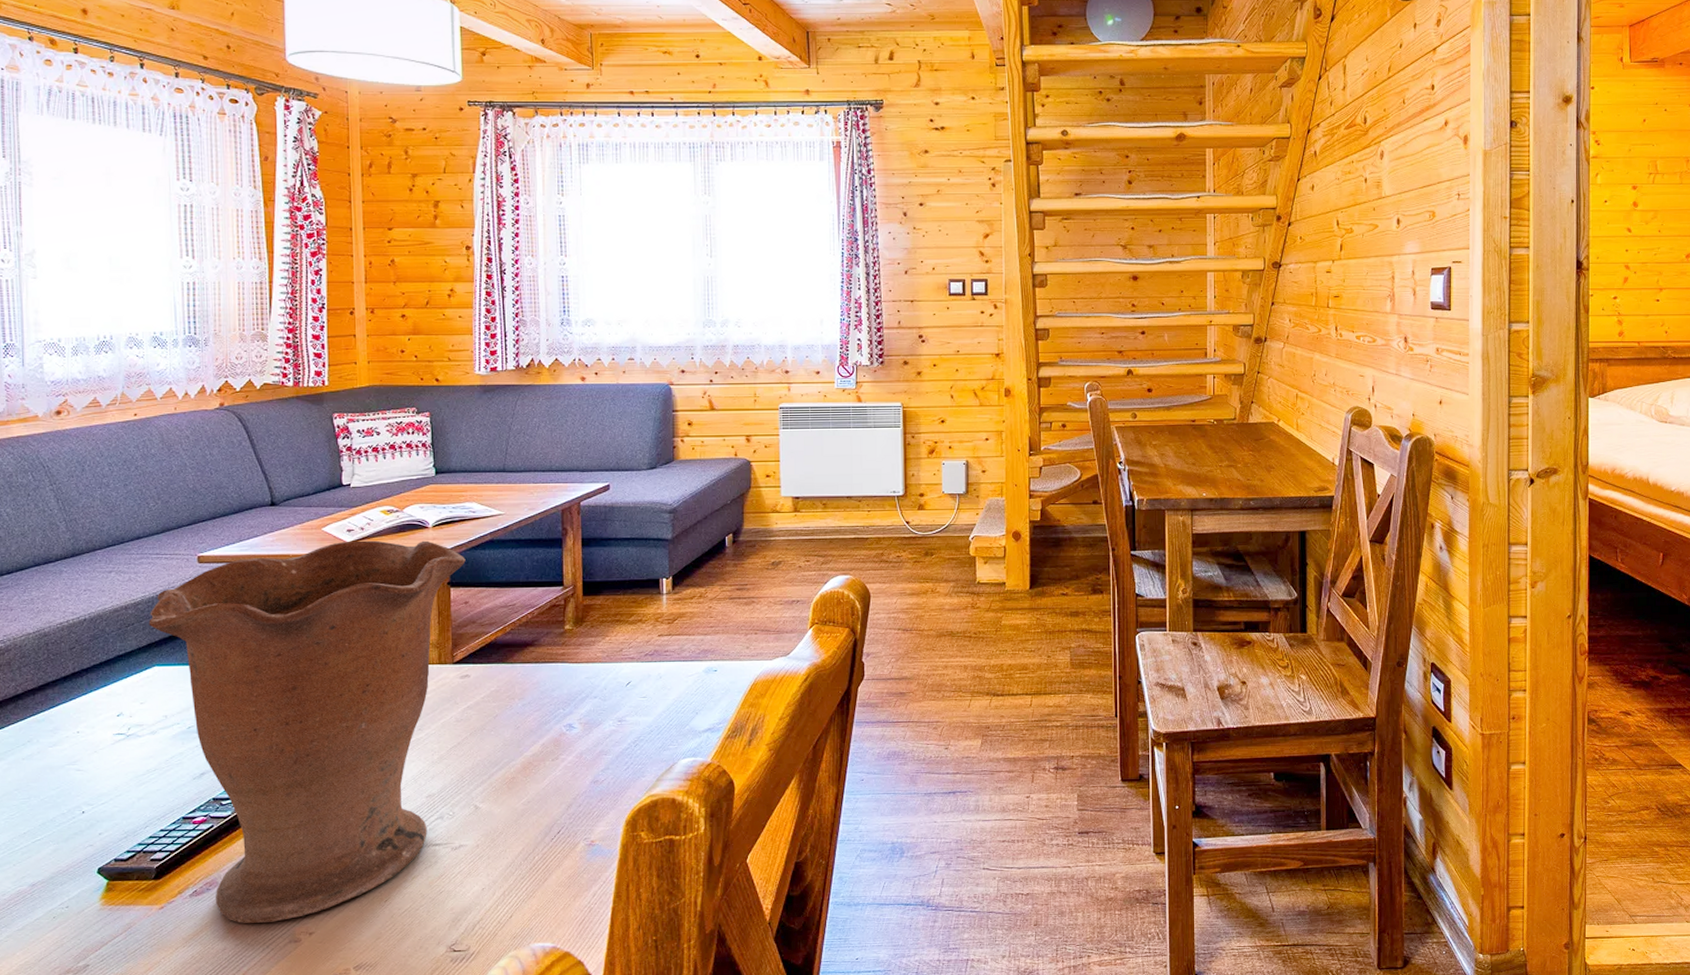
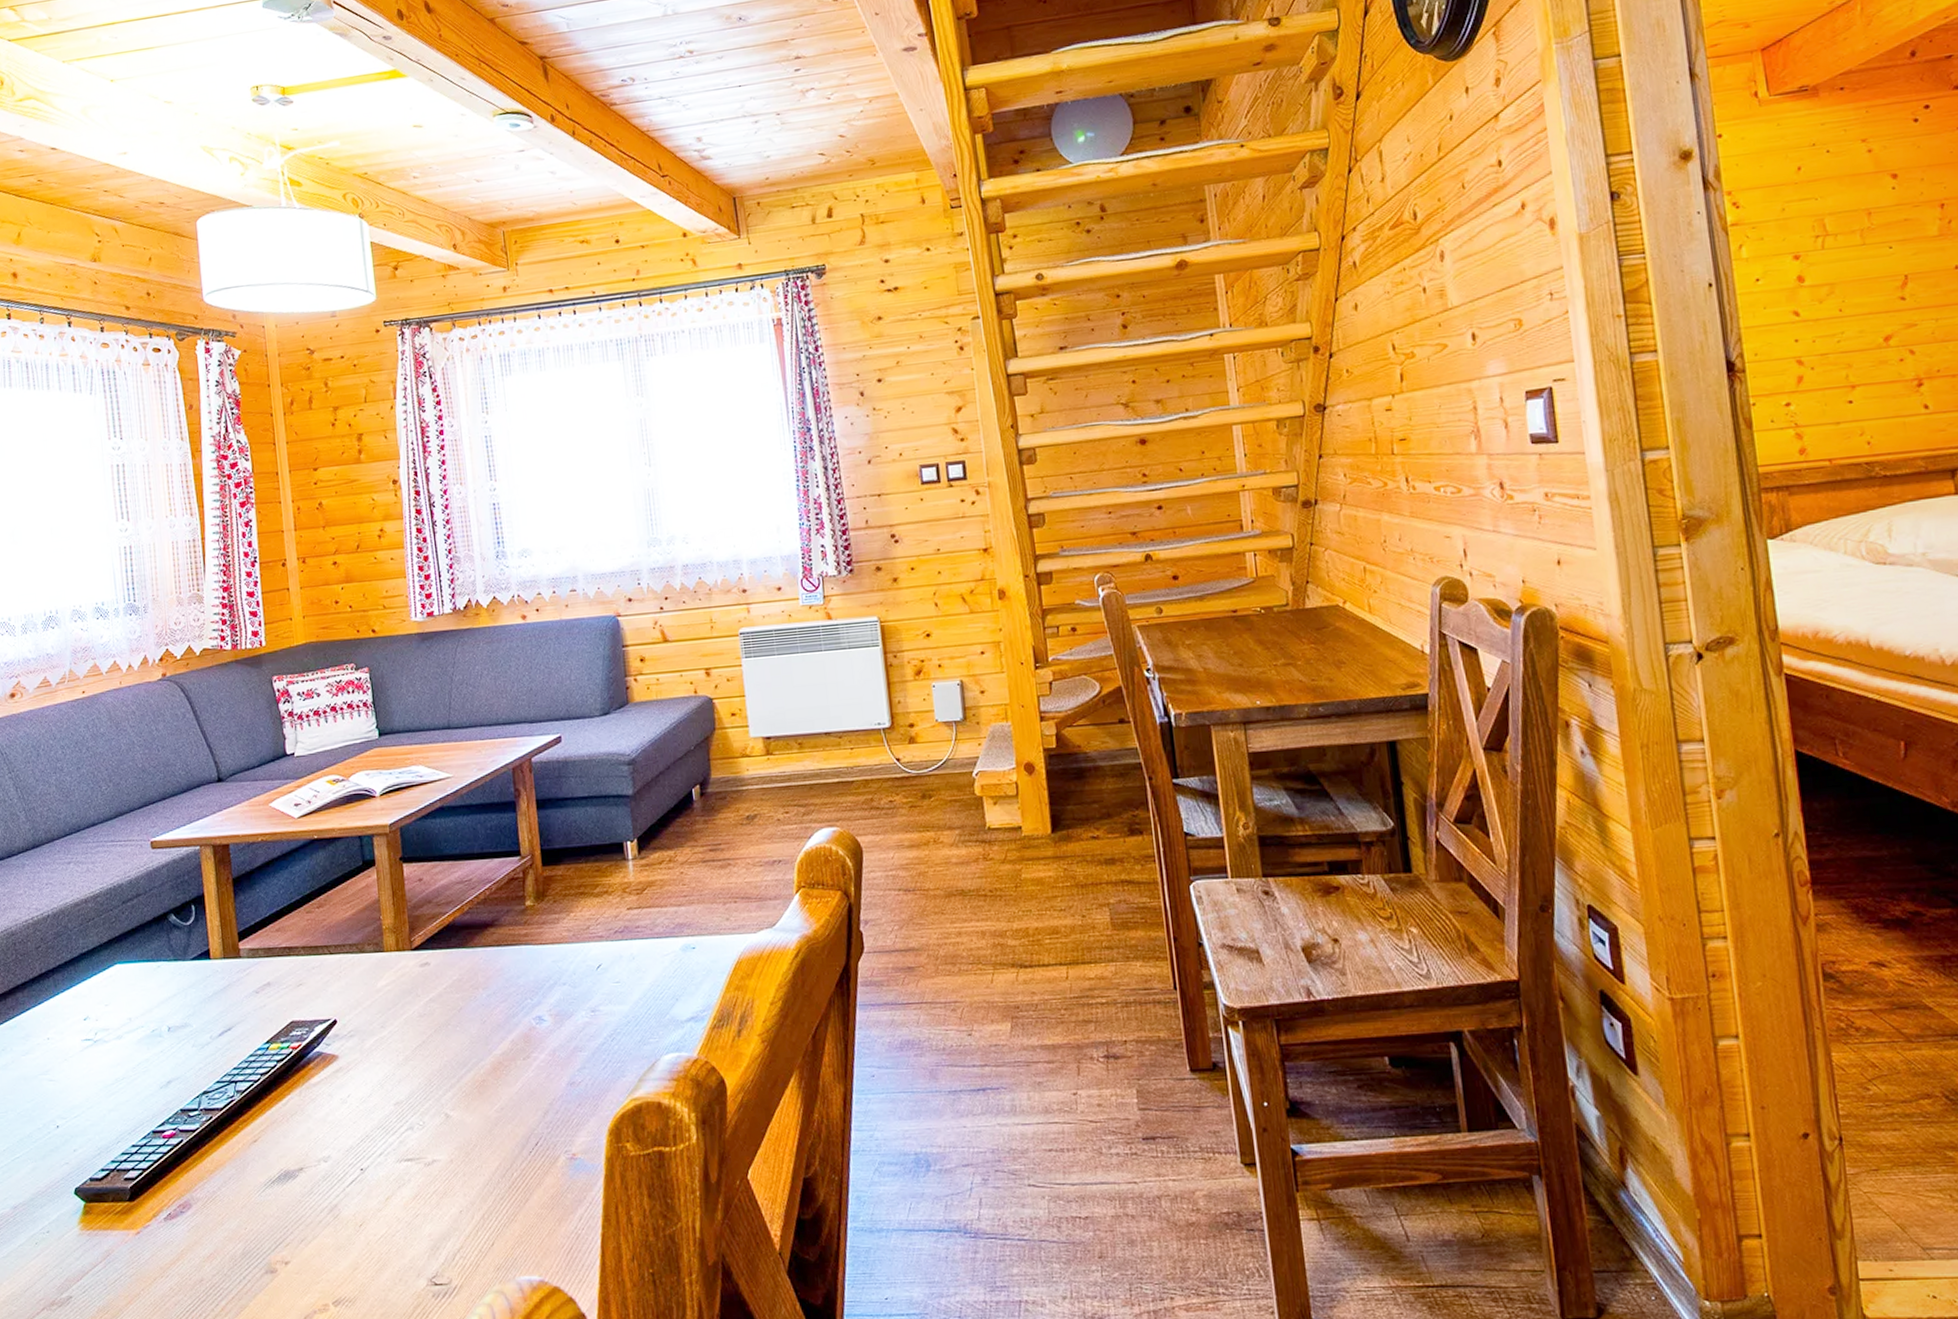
vase: present [148,540,466,923] -> none [108,811,417,1251]

